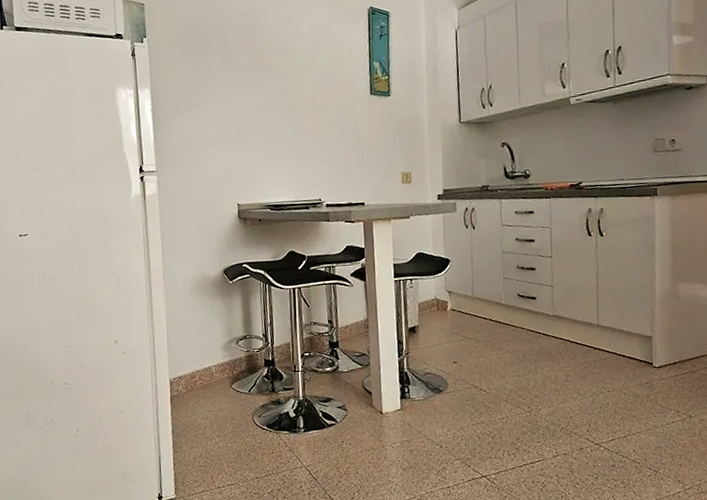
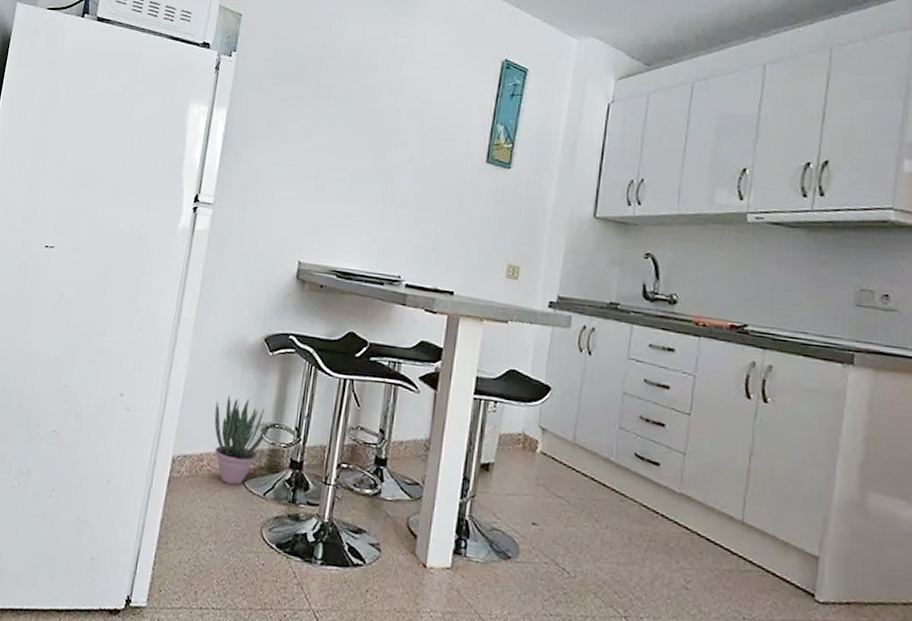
potted plant: none [195,321,243,391] -> present [214,395,271,486]

